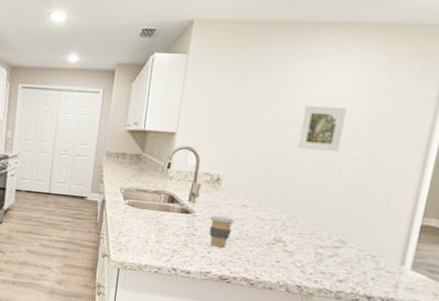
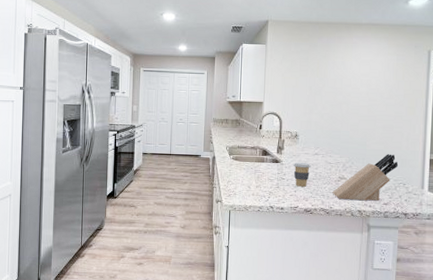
knife block: none [261,213,369,276] -> present [332,154,399,201]
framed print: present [296,105,347,151] -> none [346,80,375,111]

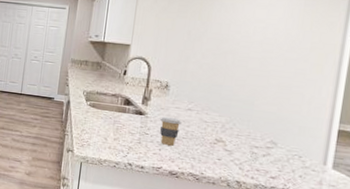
knife block: present [332,154,399,201] -> none [205,118,295,173]

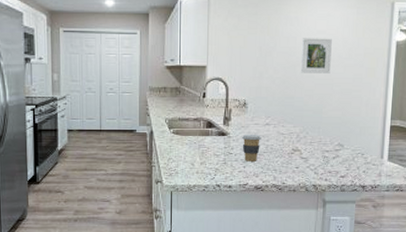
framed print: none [232,26,272,65] -> present [300,38,332,73]

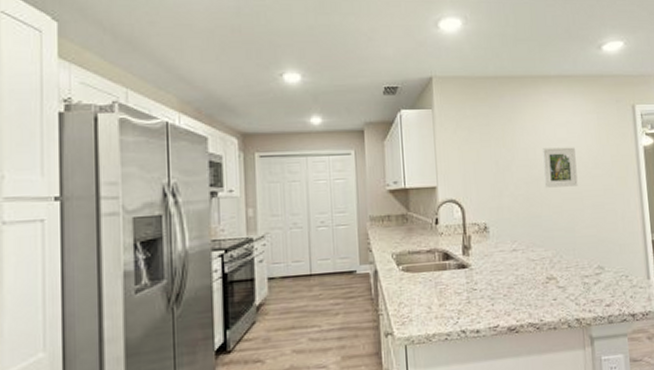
coffee cup: present [242,134,262,161] -> none [486,263,509,298]

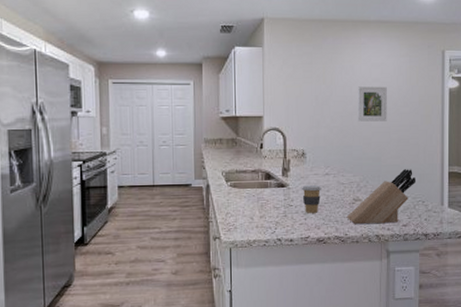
coffee cup: none [486,263,509,298] -> present [302,184,322,213]
knife block: none [540,239,617,307] -> present [346,169,417,224]

